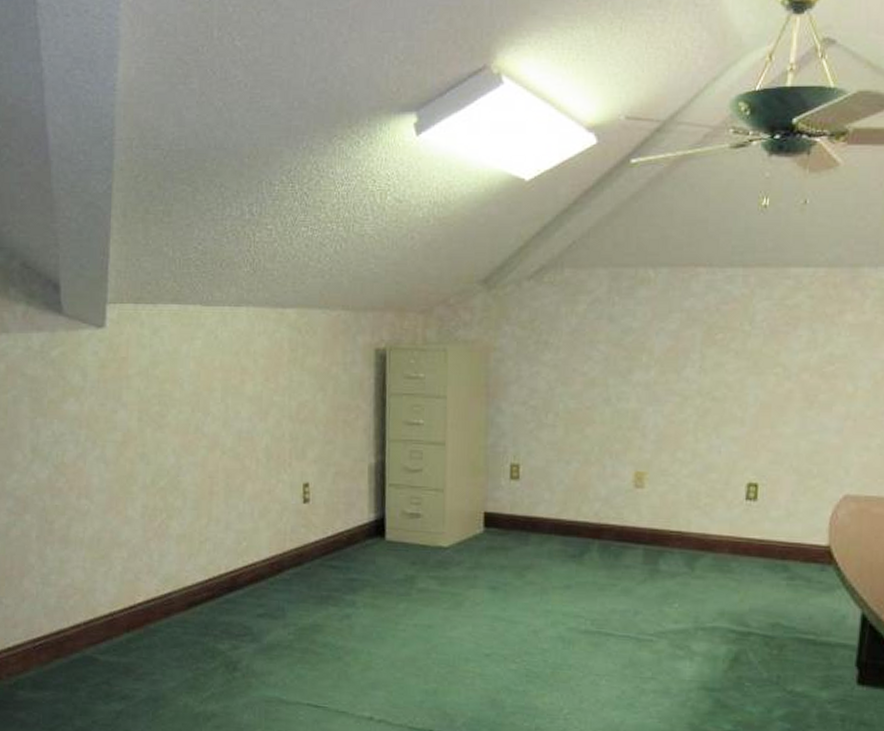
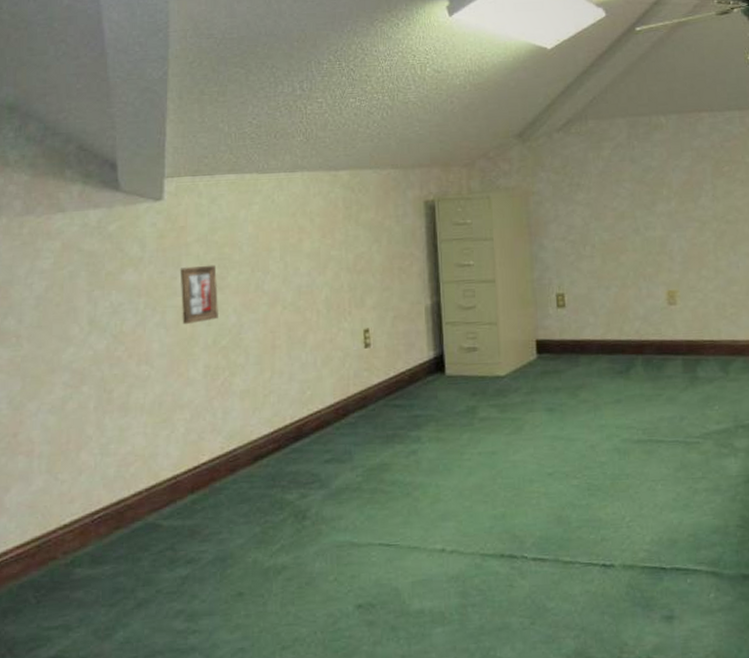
picture frame: none [120,401,158,461] -> present [180,265,218,324]

